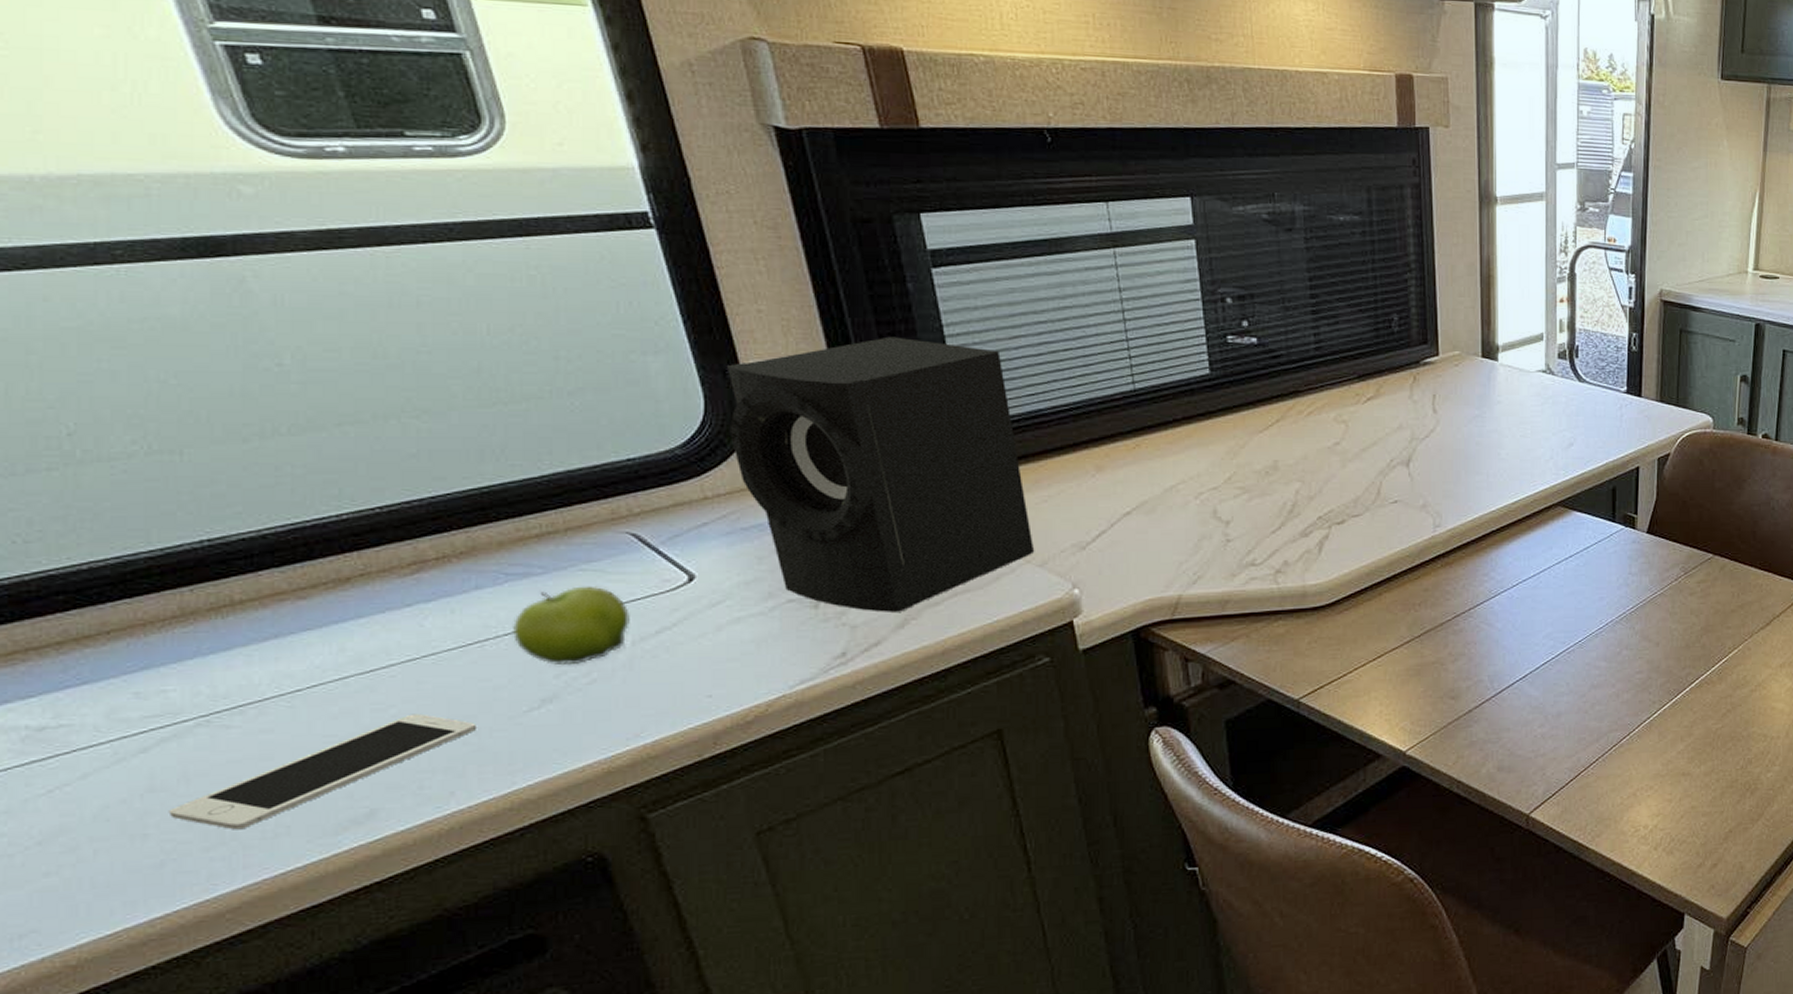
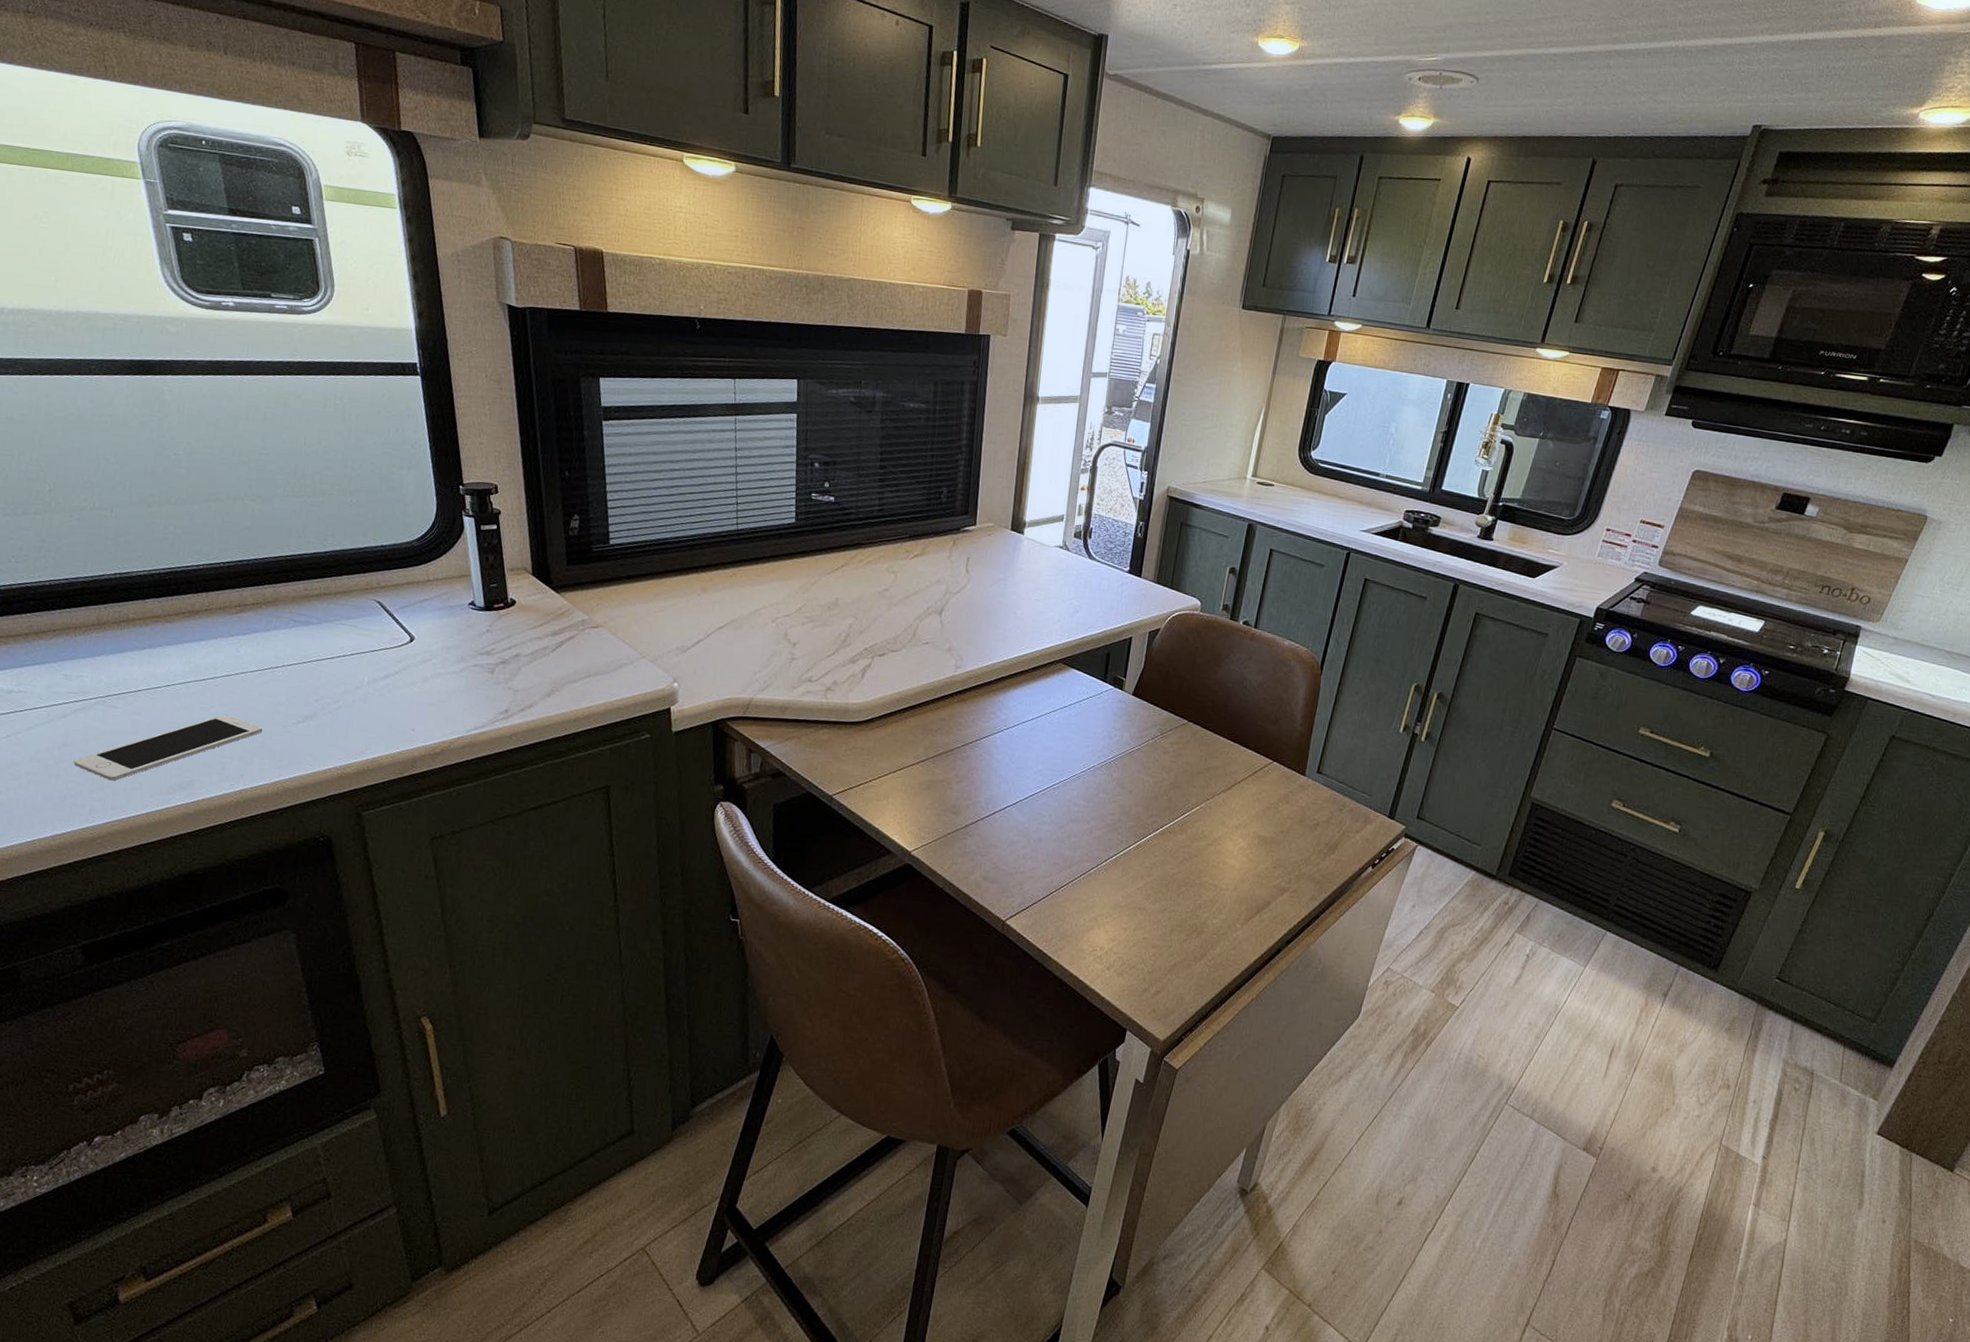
fruit: present [512,585,630,664] -> none [293,636,369,693]
speaker: present [726,336,1035,613] -> none [450,471,650,685]

